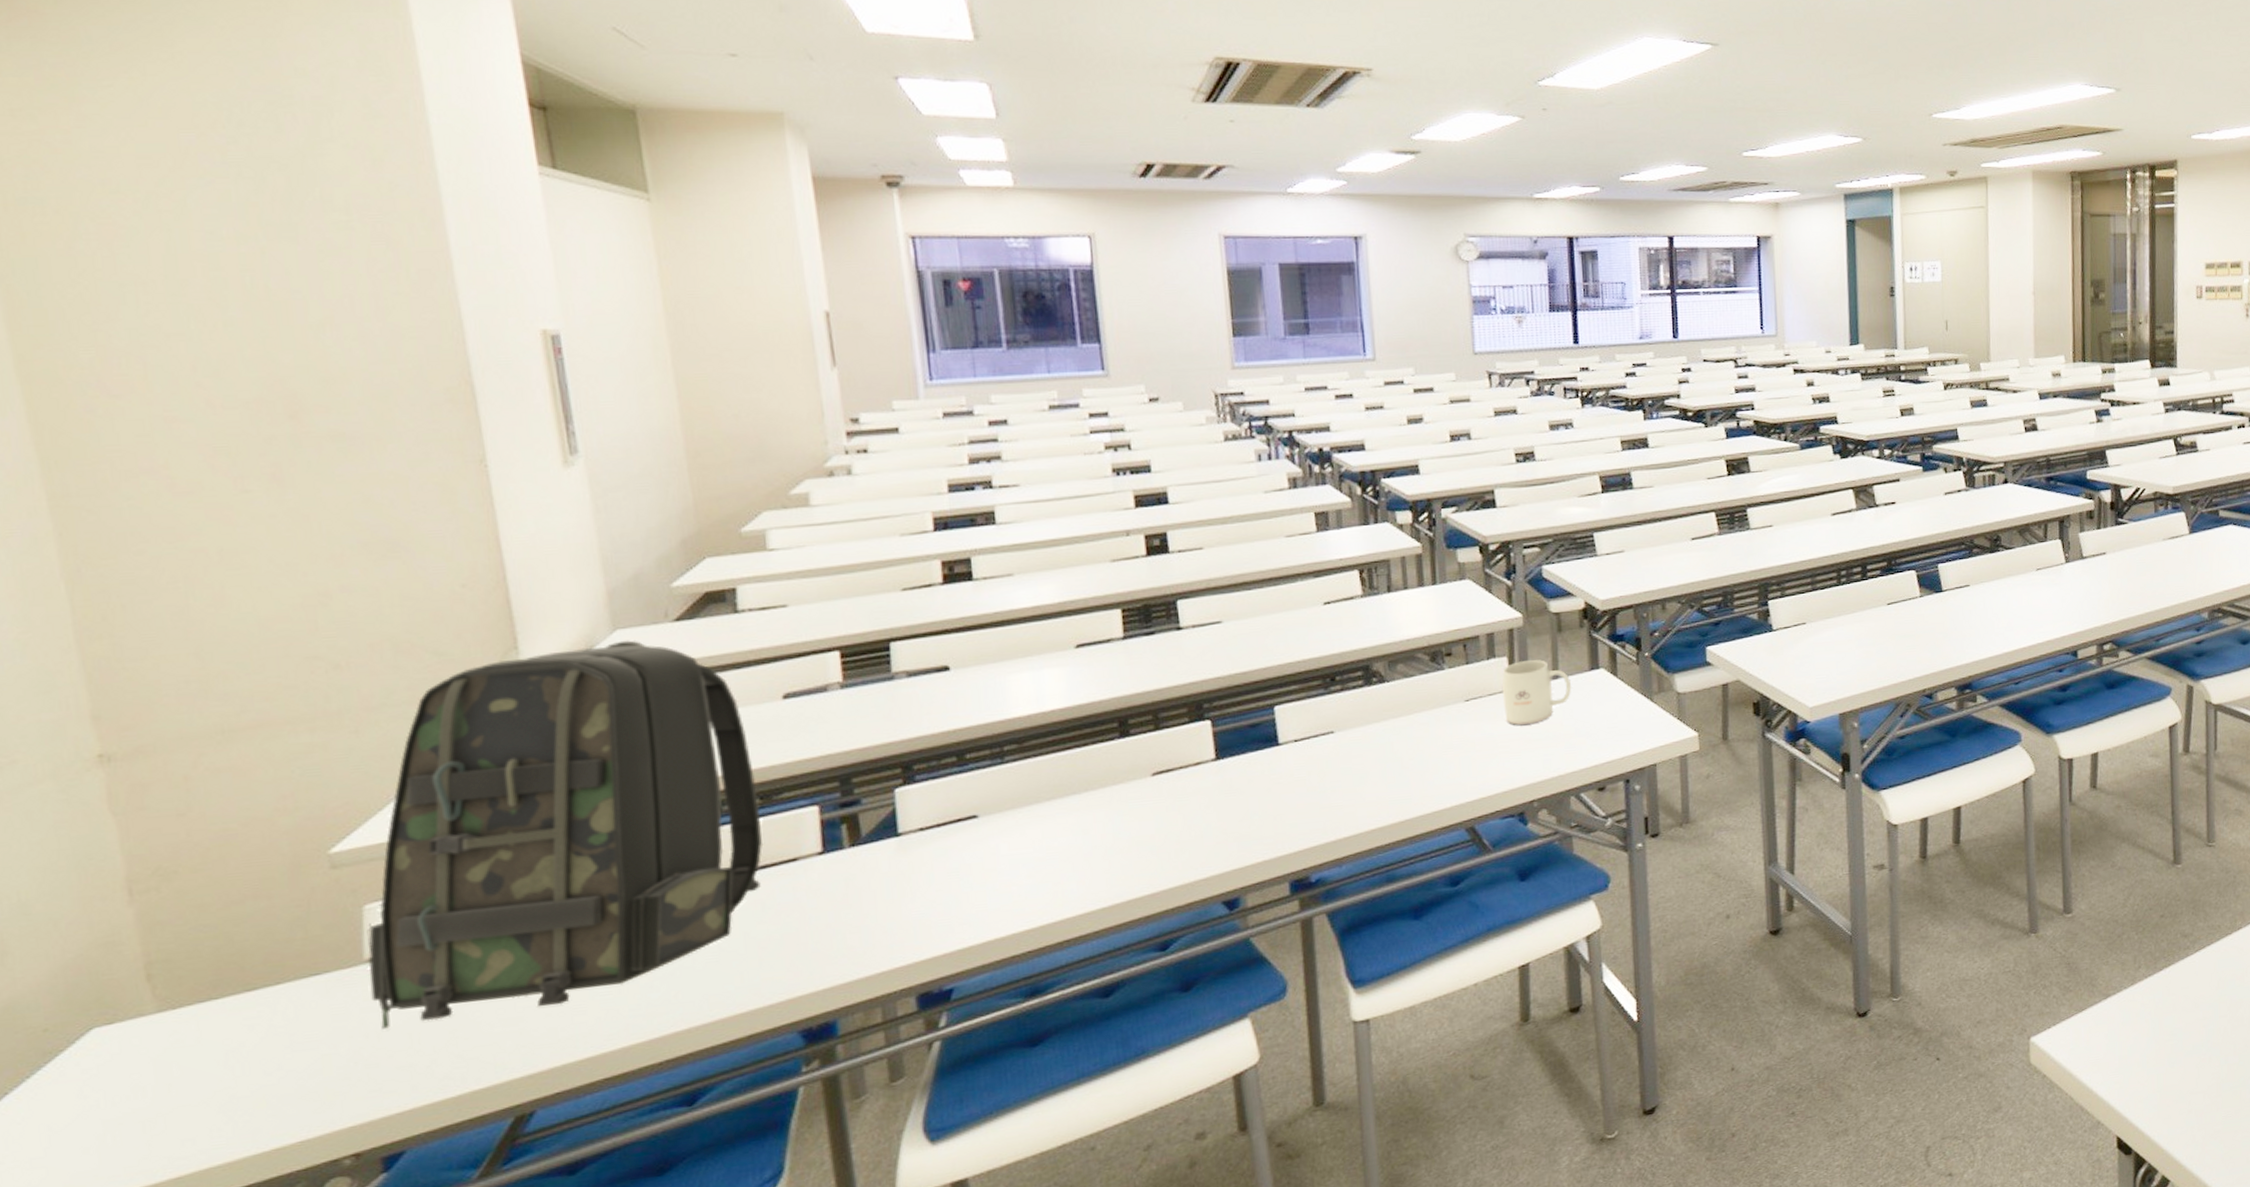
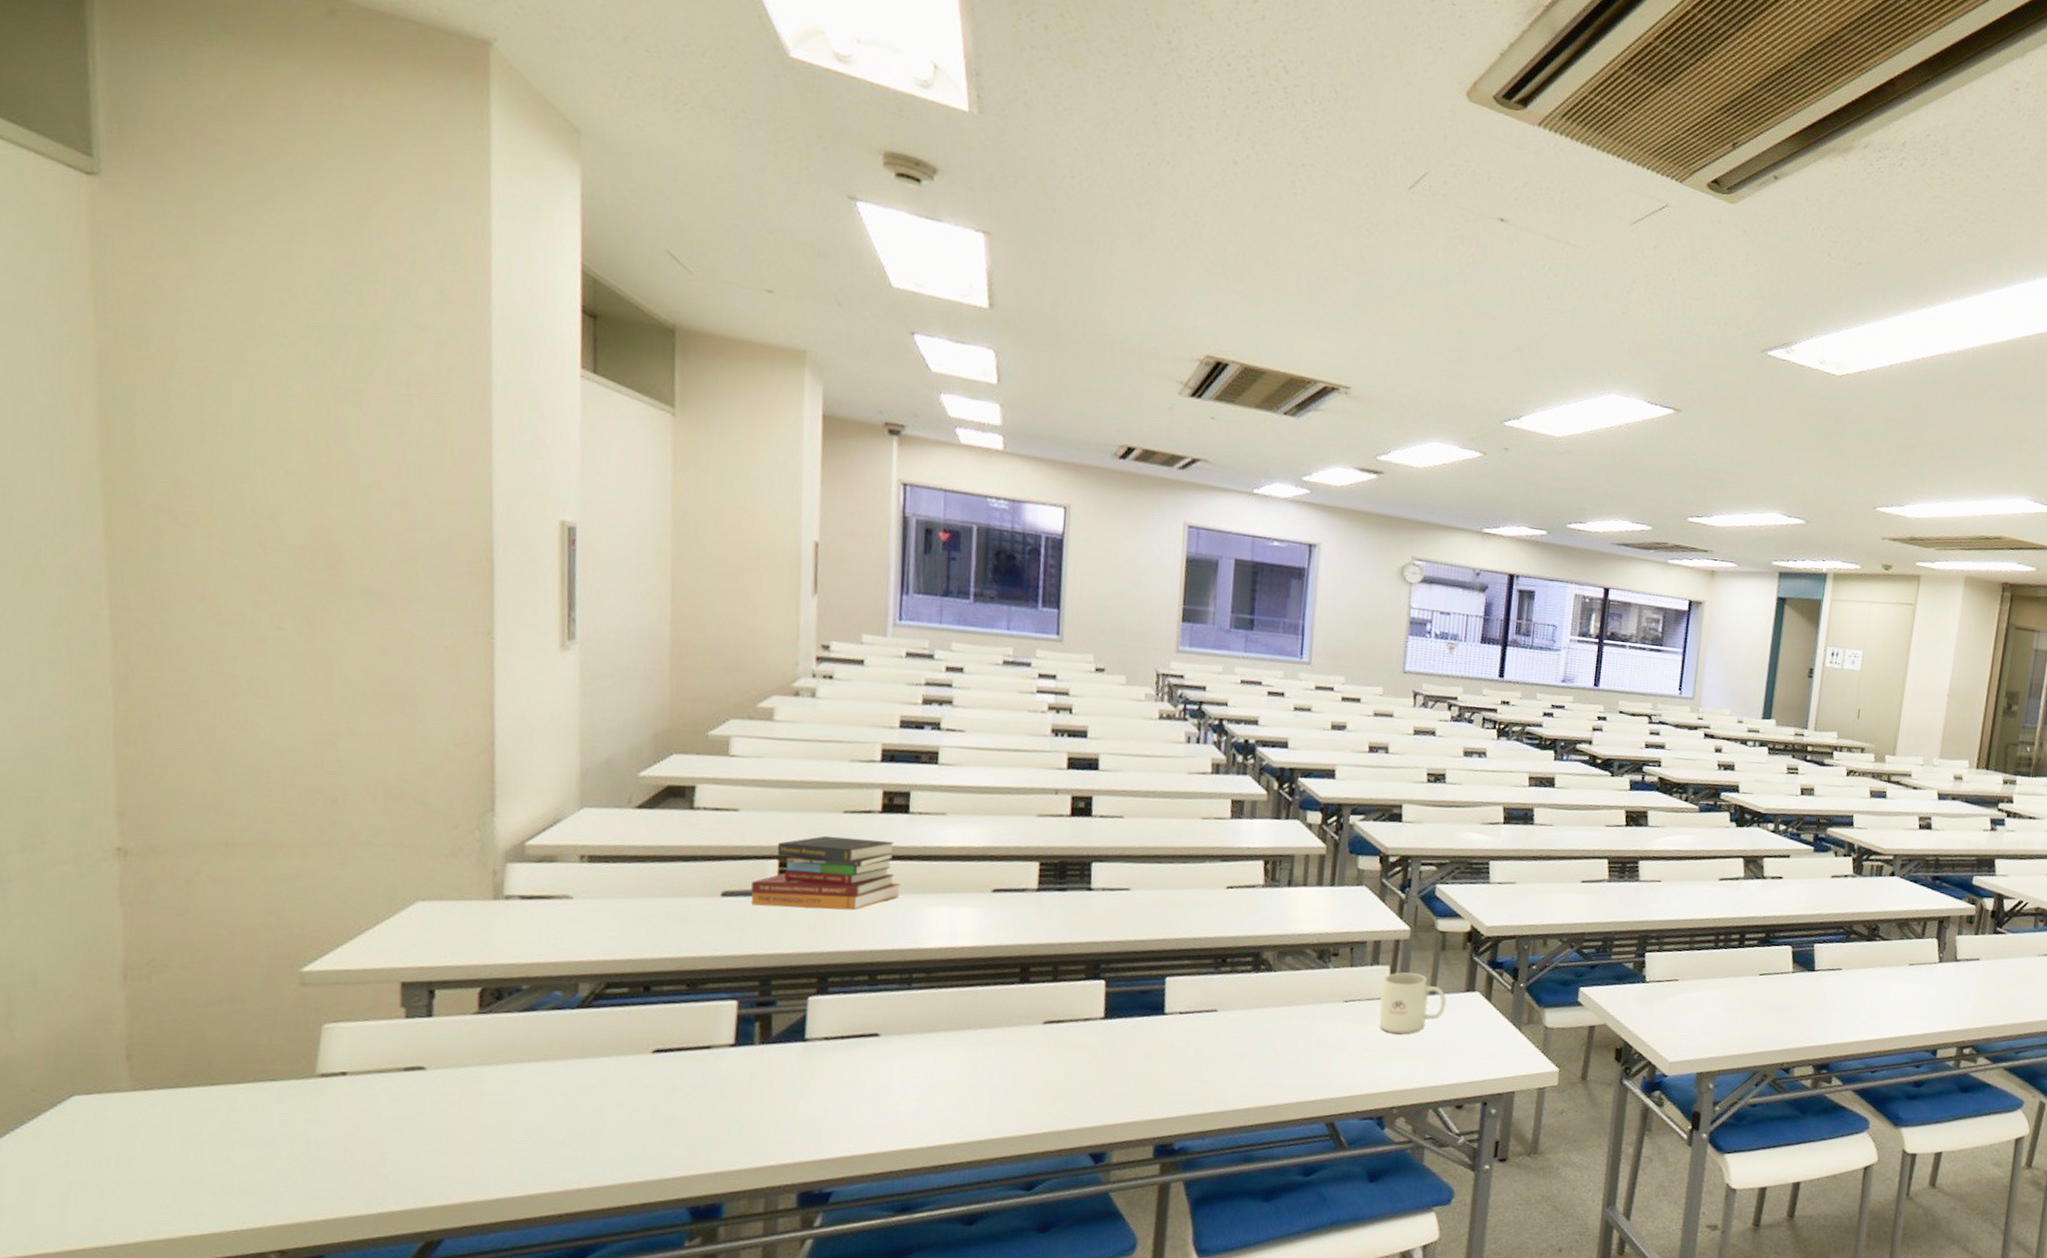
backpack: present [368,639,764,1029] -> none [317,818,686,1146]
books: none [814,612,977,703] -> present [751,835,901,911]

